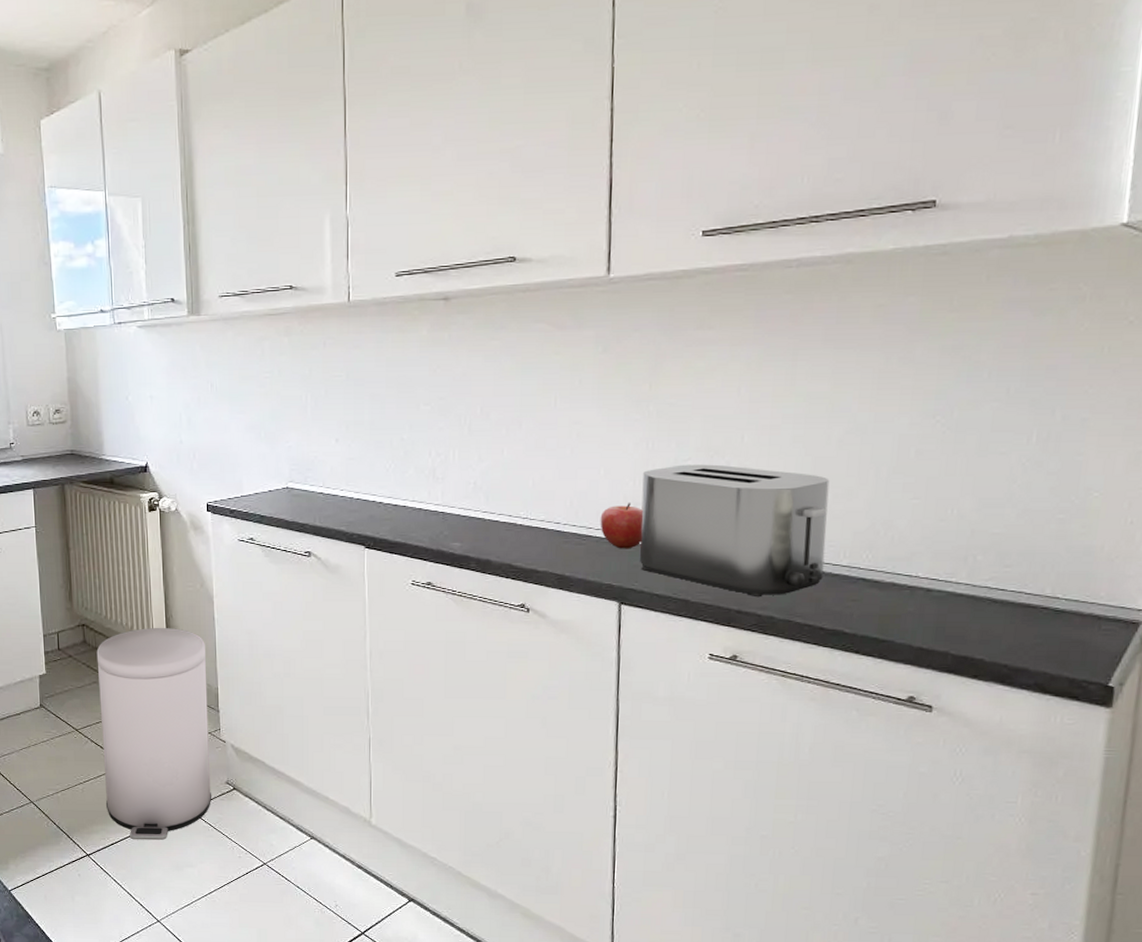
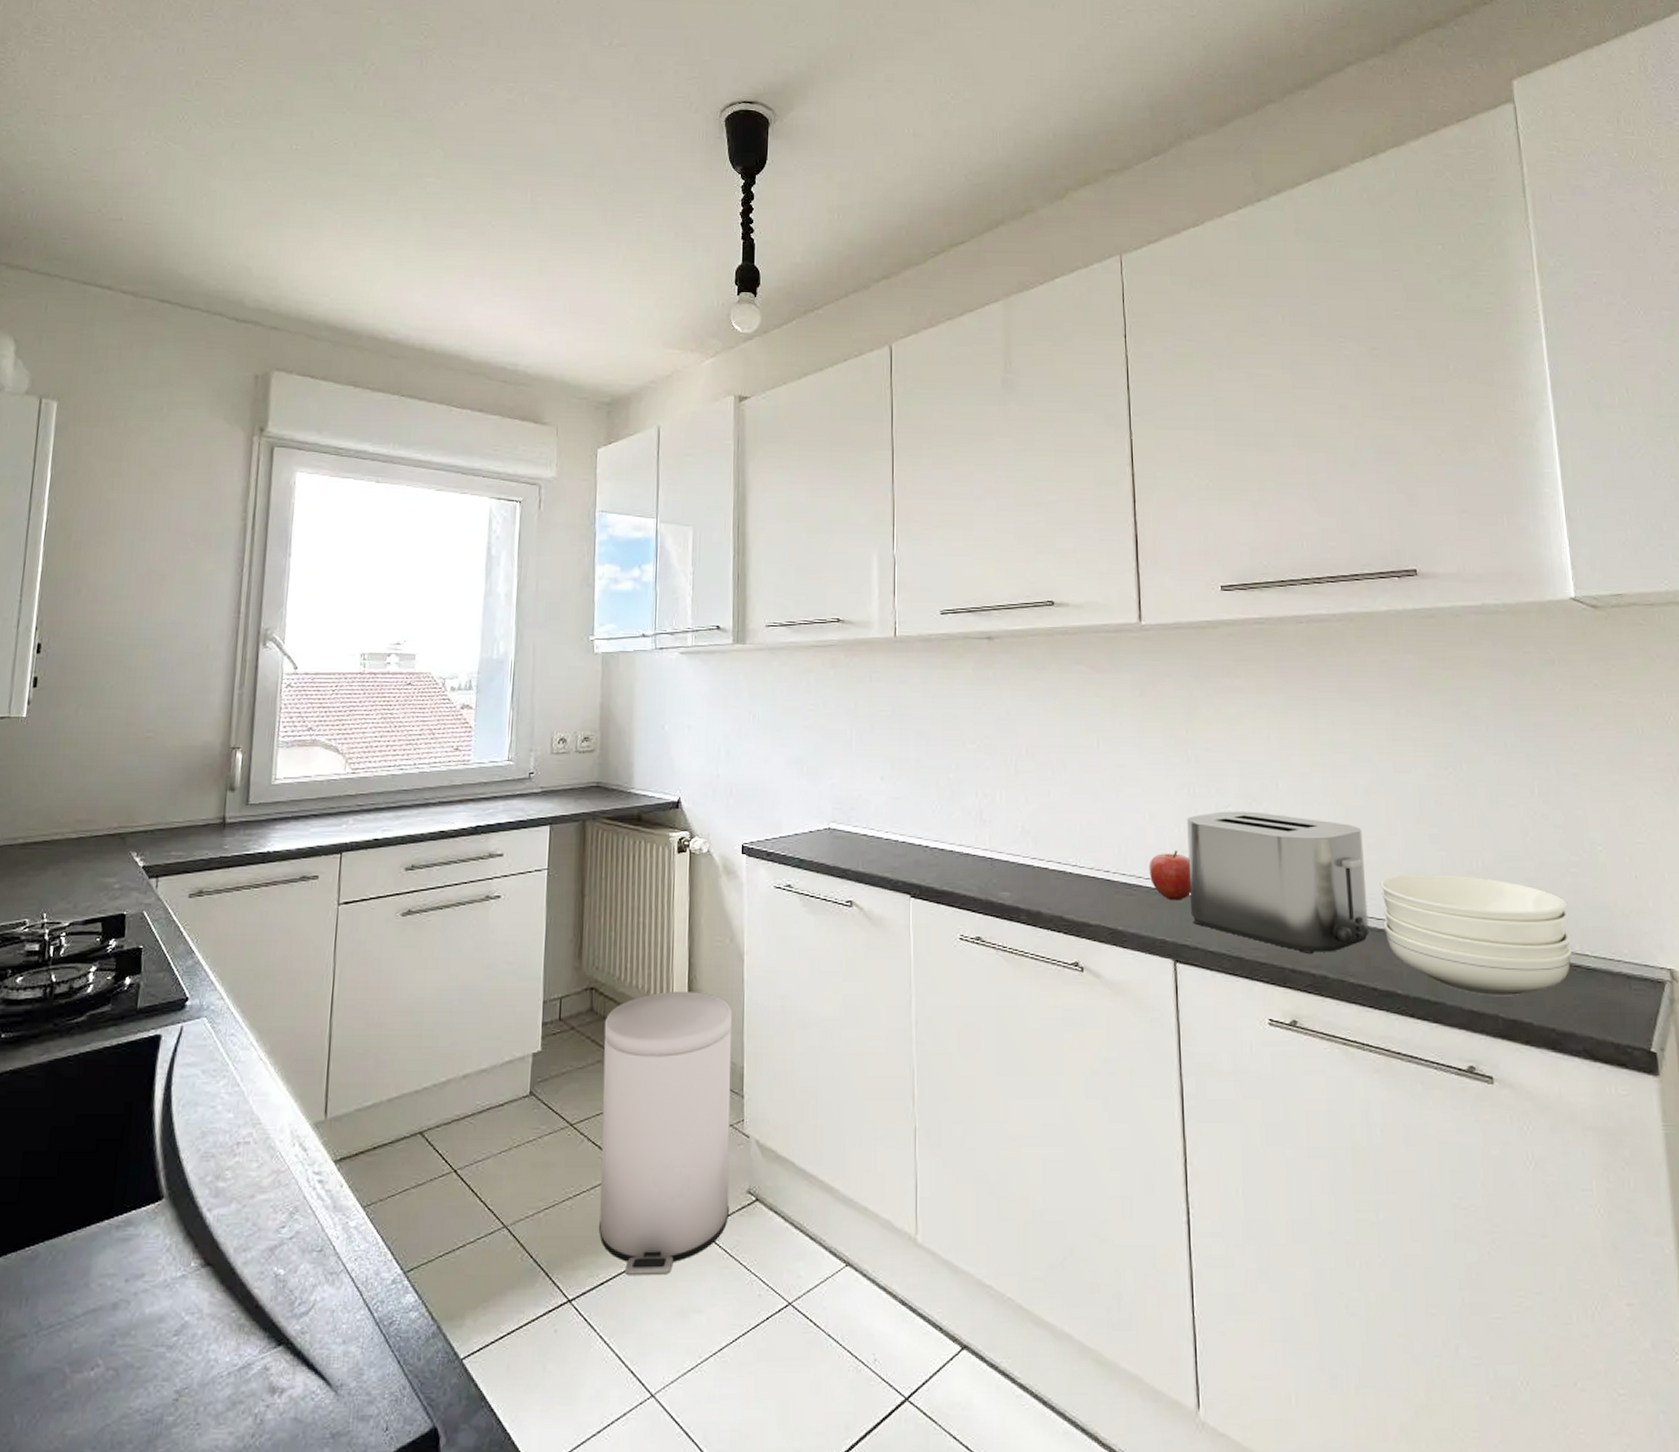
bowl: none [839,522,1047,636] -> present [1379,874,1572,997]

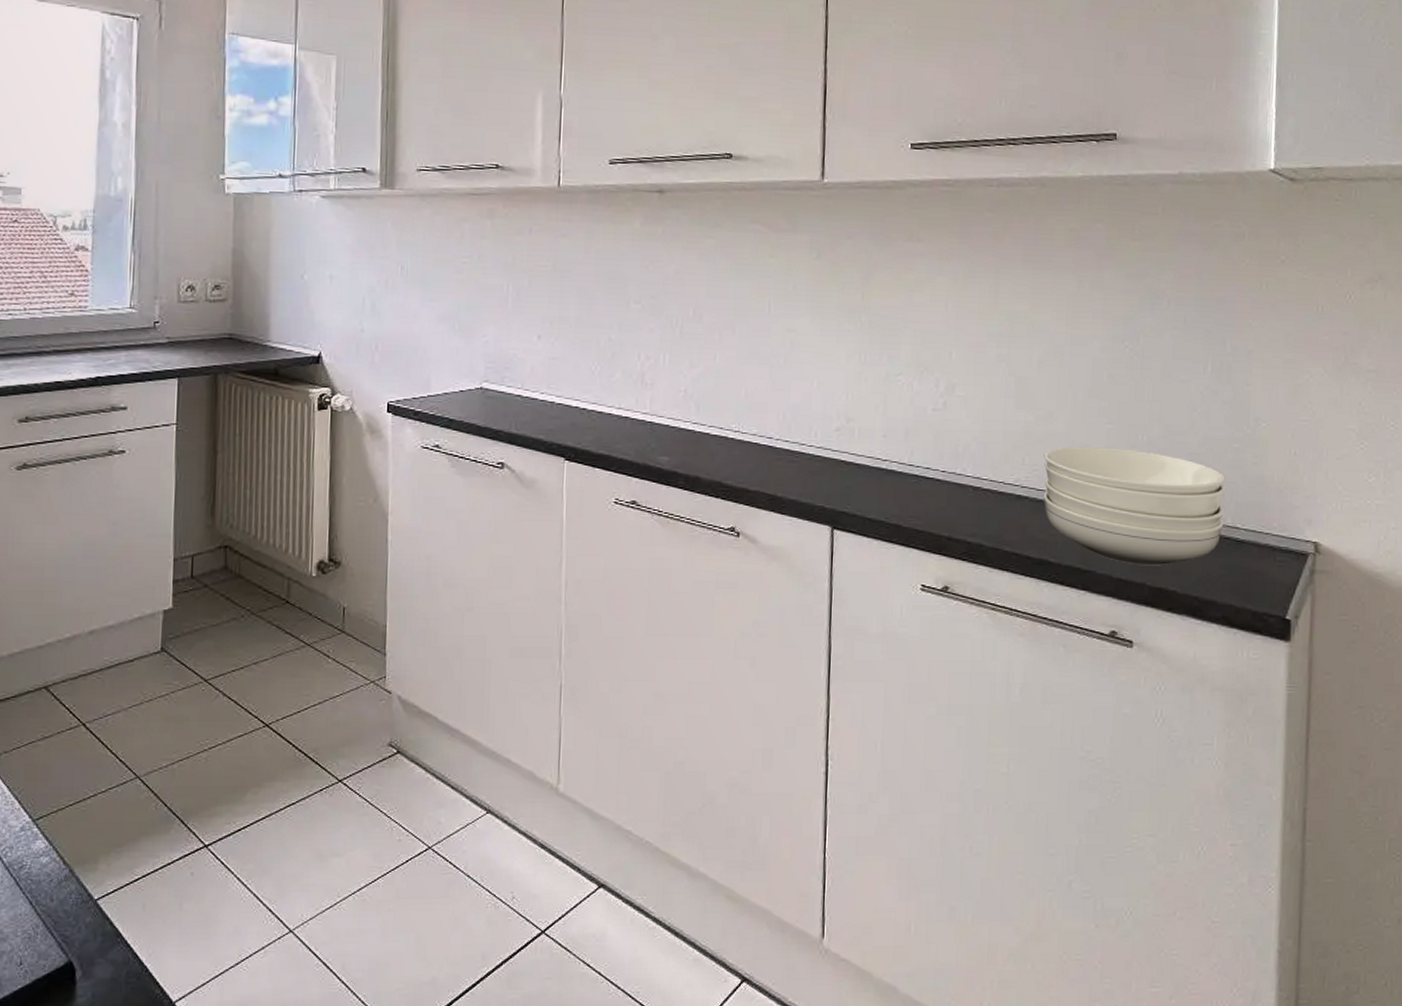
pedal bin: present [599,992,732,1276] -> none [236,551,375,823]
fruit: present [1149,849,1191,901] -> none [812,417,855,468]
toaster: present [1186,811,1369,955] -> none [852,379,1032,524]

